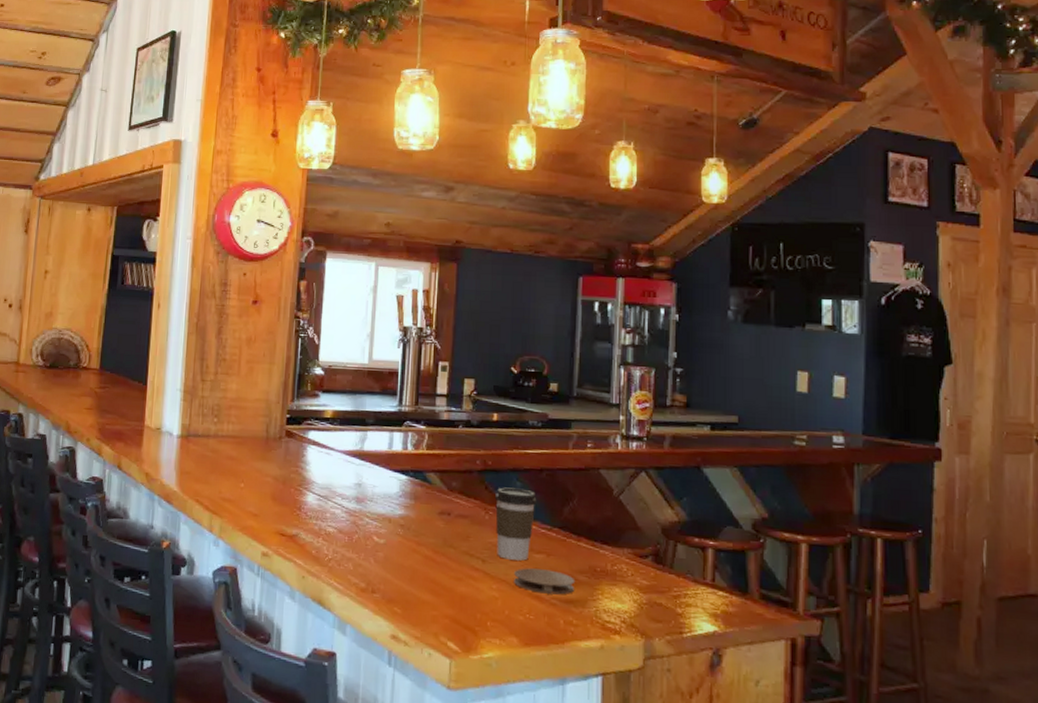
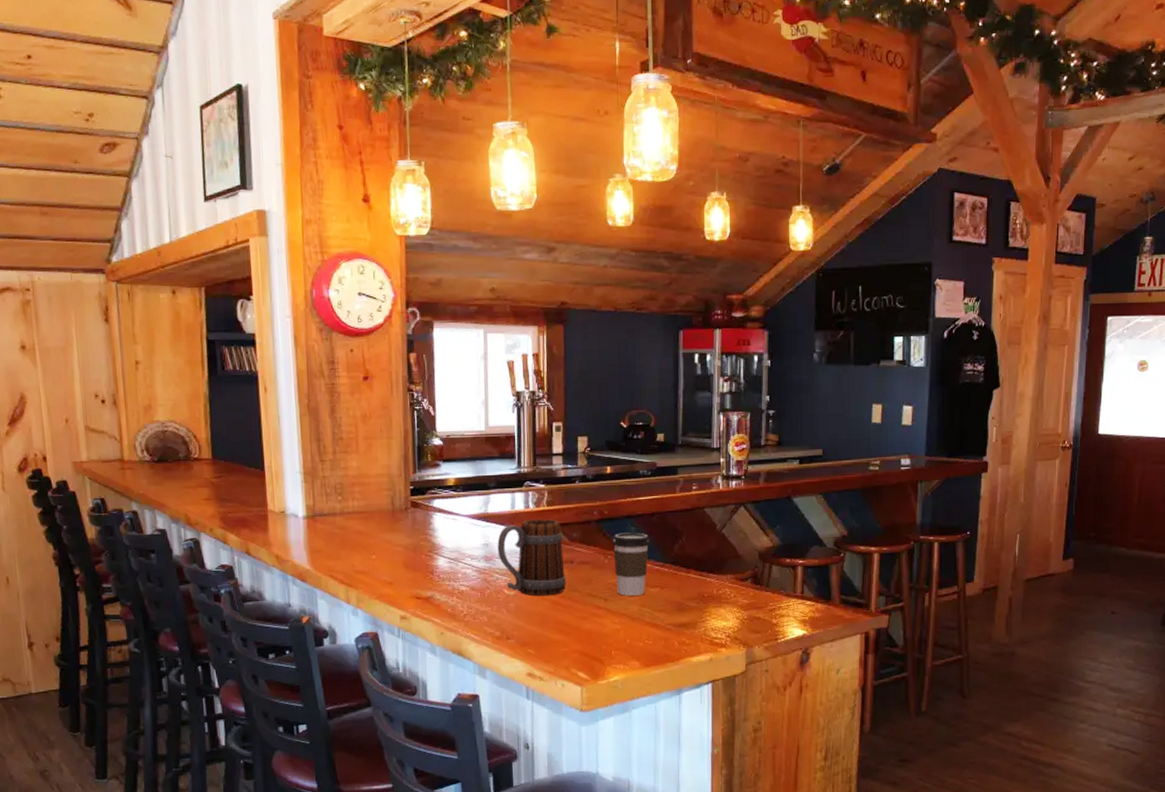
beer mug: none [370,461,442,549] -> present [497,518,566,596]
coaster: present [514,568,576,595] -> none [633,600,687,621]

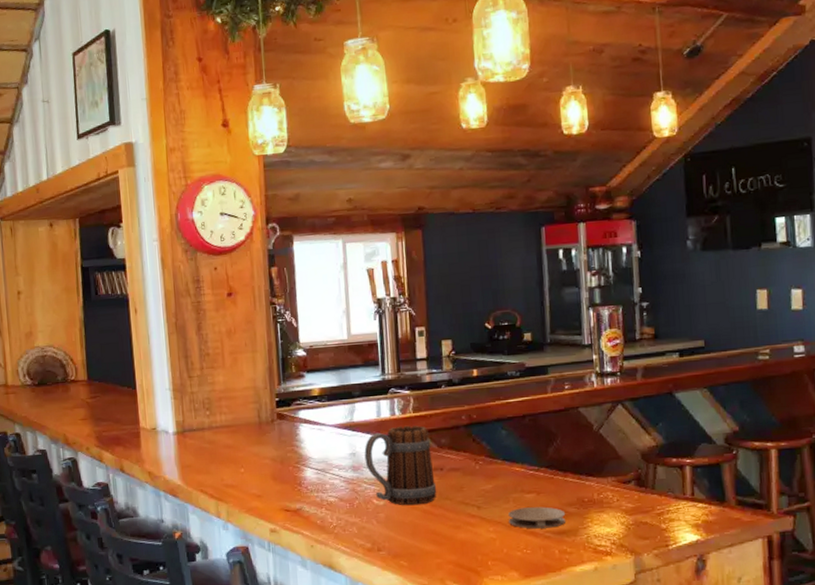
coffee cup: present [613,532,650,596] -> none [483,436,523,503]
coaster: none [633,600,687,621] -> present [508,506,566,529]

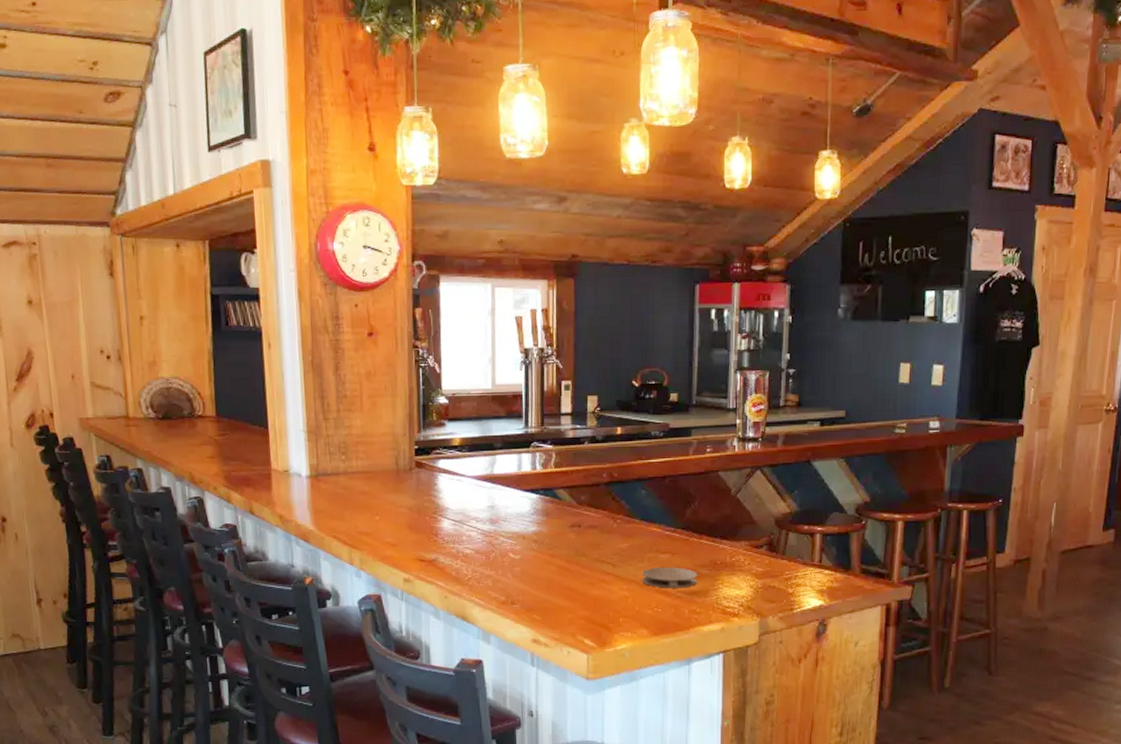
beer mug: present [364,425,437,506] -> none [503,480,574,561]

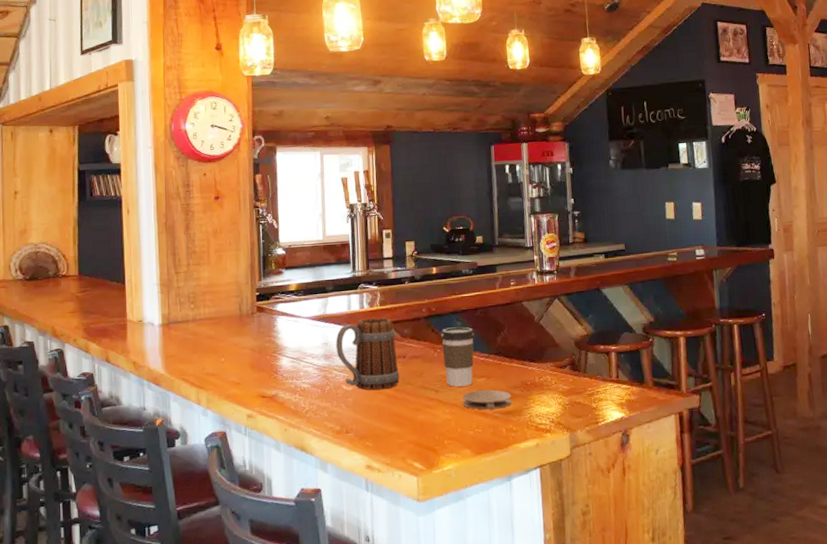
beer mug: none [503,480,574,561] -> present [335,317,400,391]
coffee cup: none [622,496,661,562] -> present [441,326,475,387]

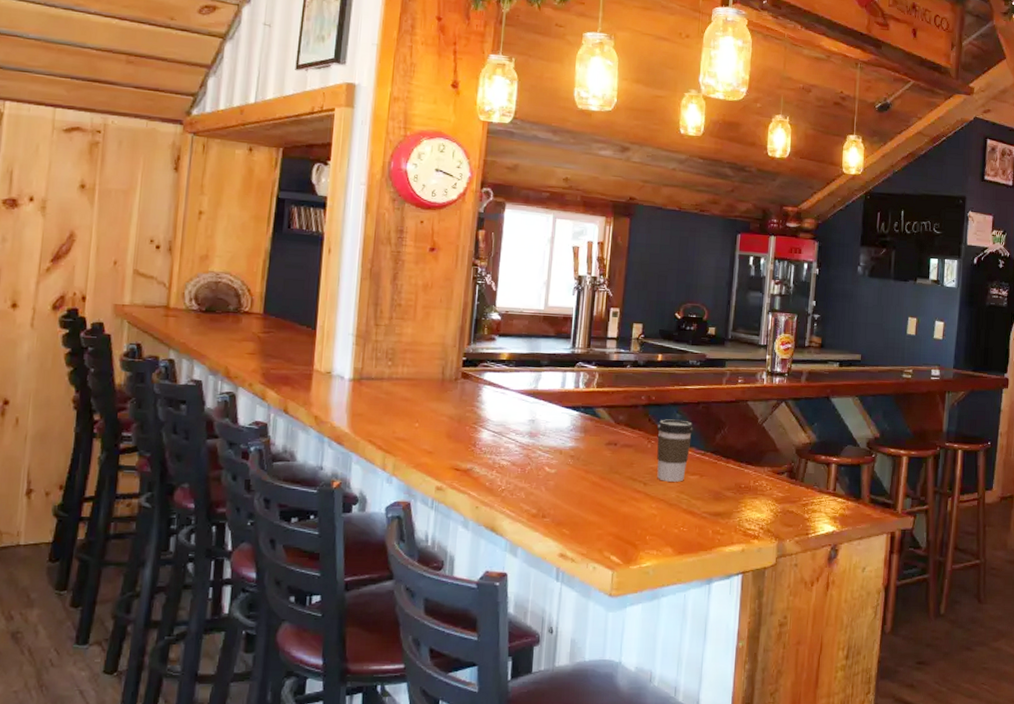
beer mug: present [335,317,400,391] -> none [543,399,609,477]
coaster: present [462,389,512,410] -> none [671,488,724,509]

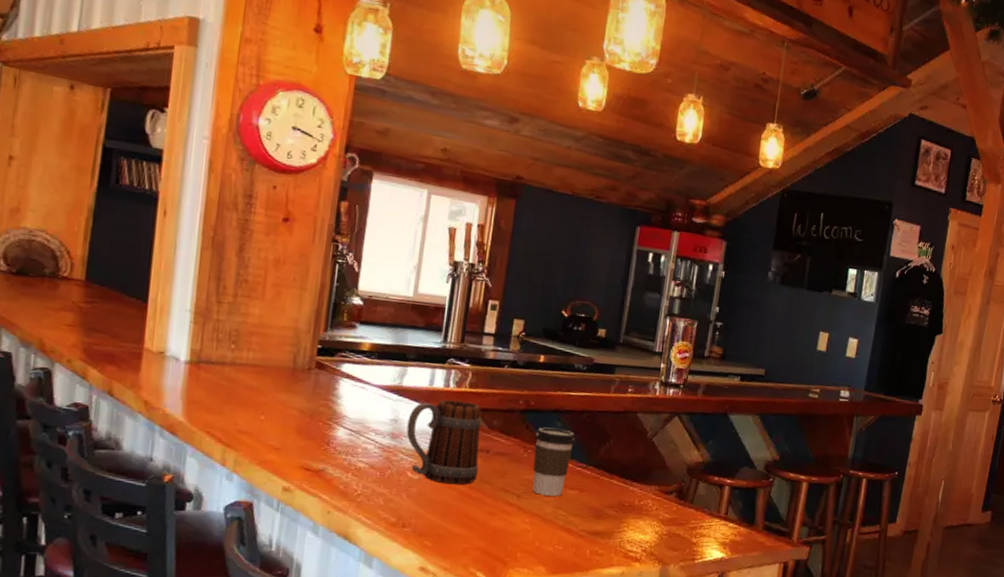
beer mug: none [543,399,609,477] -> present [406,399,482,485]

